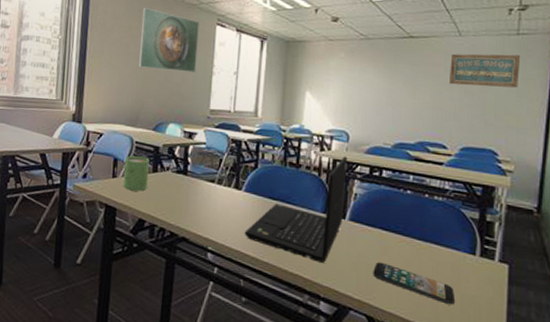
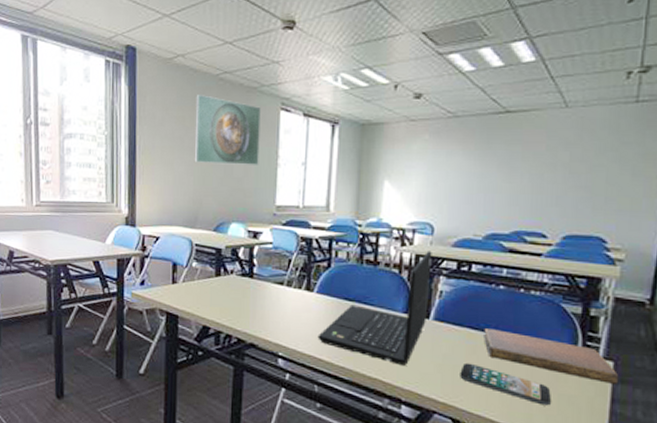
mug: present [123,156,149,191] -> none [184,259,211,297]
notebook: none [394,230,514,287] -> present [484,328,619,386]
wall art: present [450,53,521,88] -> none [552,126,639,165]

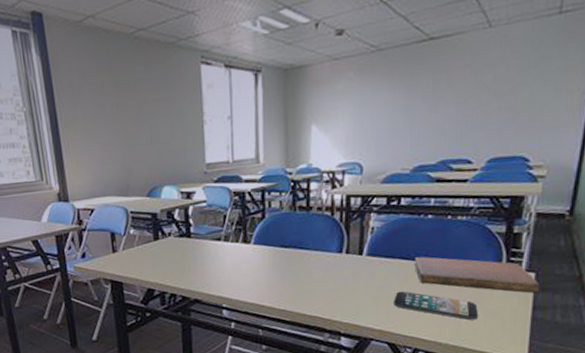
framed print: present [194,95,261,165] -> none [112,57,185,130]
laptop: present [317,251,432,365] -> none [258,190,362,301]

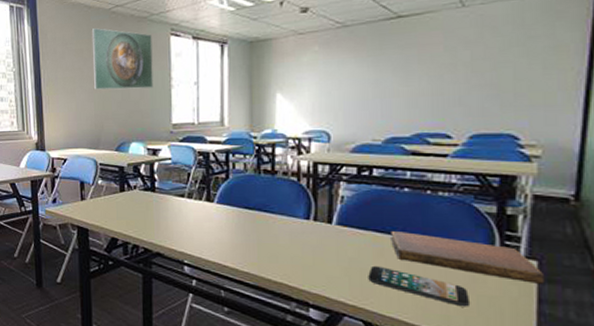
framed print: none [112,57,185,130] -> present [91,28,154,90]

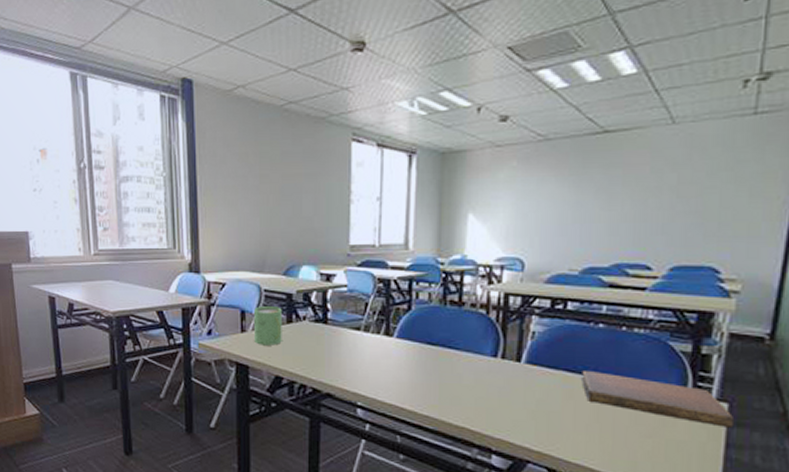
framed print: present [91,28,154,90] -> none [259,128,330,203]
mug: none [91,178,116,211] -> present [253,306,282,346]
smartphone: present [368,265,469,307] -> none [555,408,658,453]

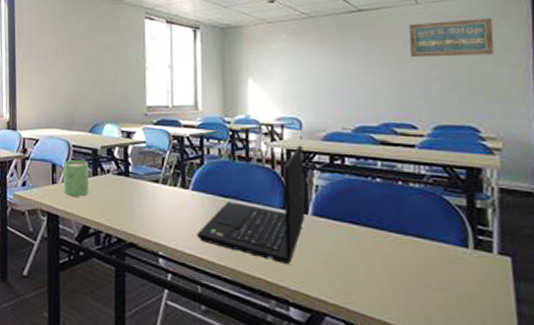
laptop: none [399,288,523,412] -> present [196,145,305,264]
notebook: present [581,371,735,429] -> none [366,223,521,283]
wall art: none [657,141,758,189] -> present [408,18,494,58]

